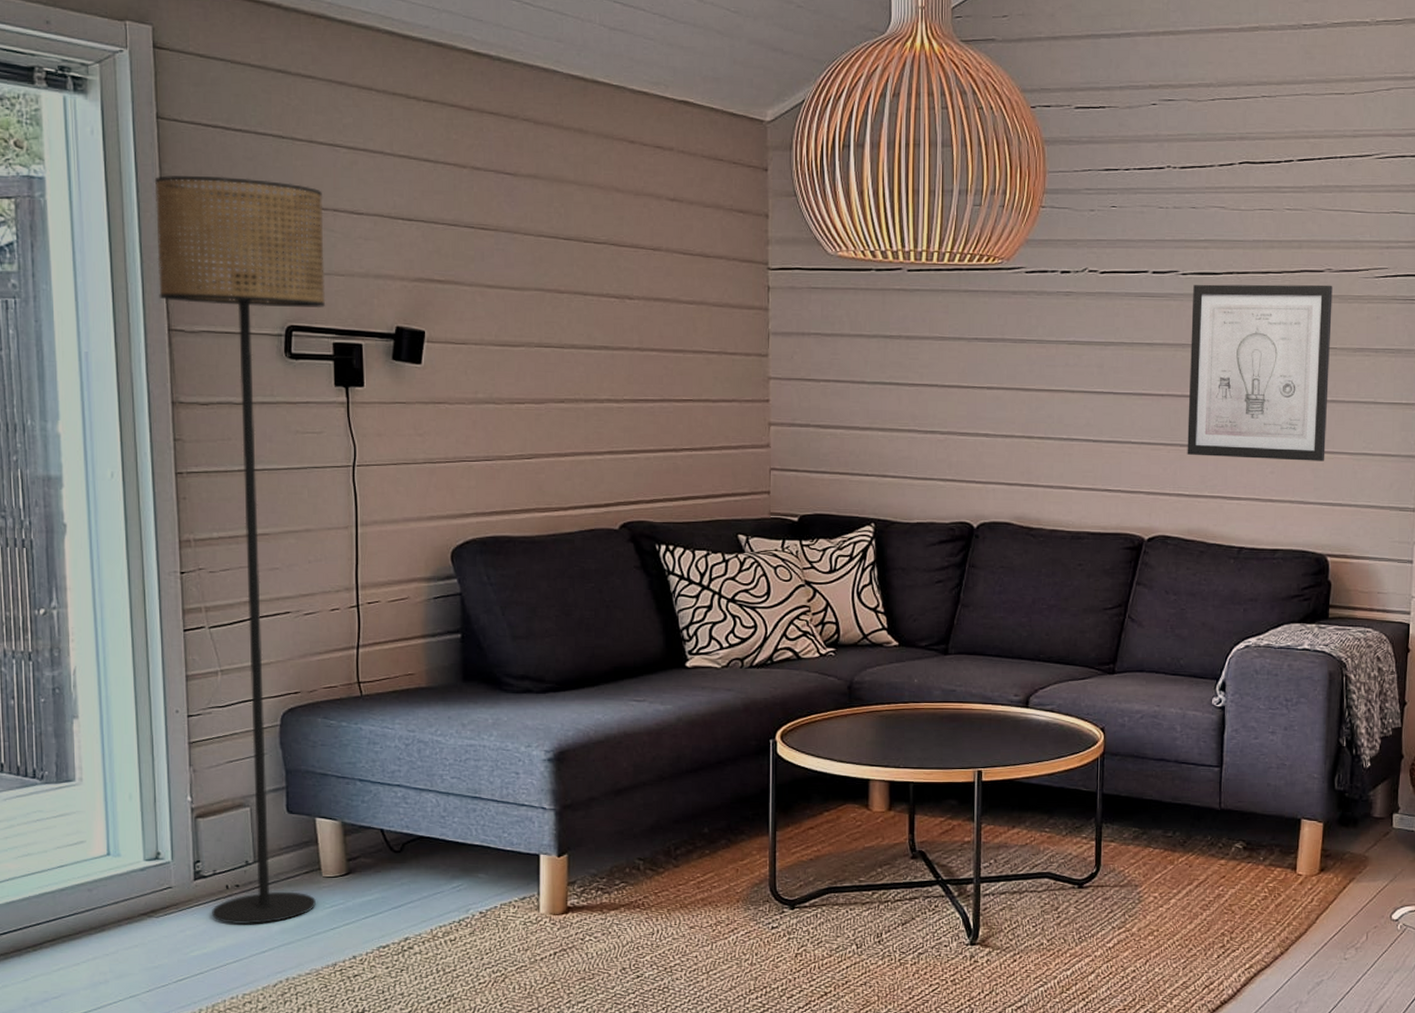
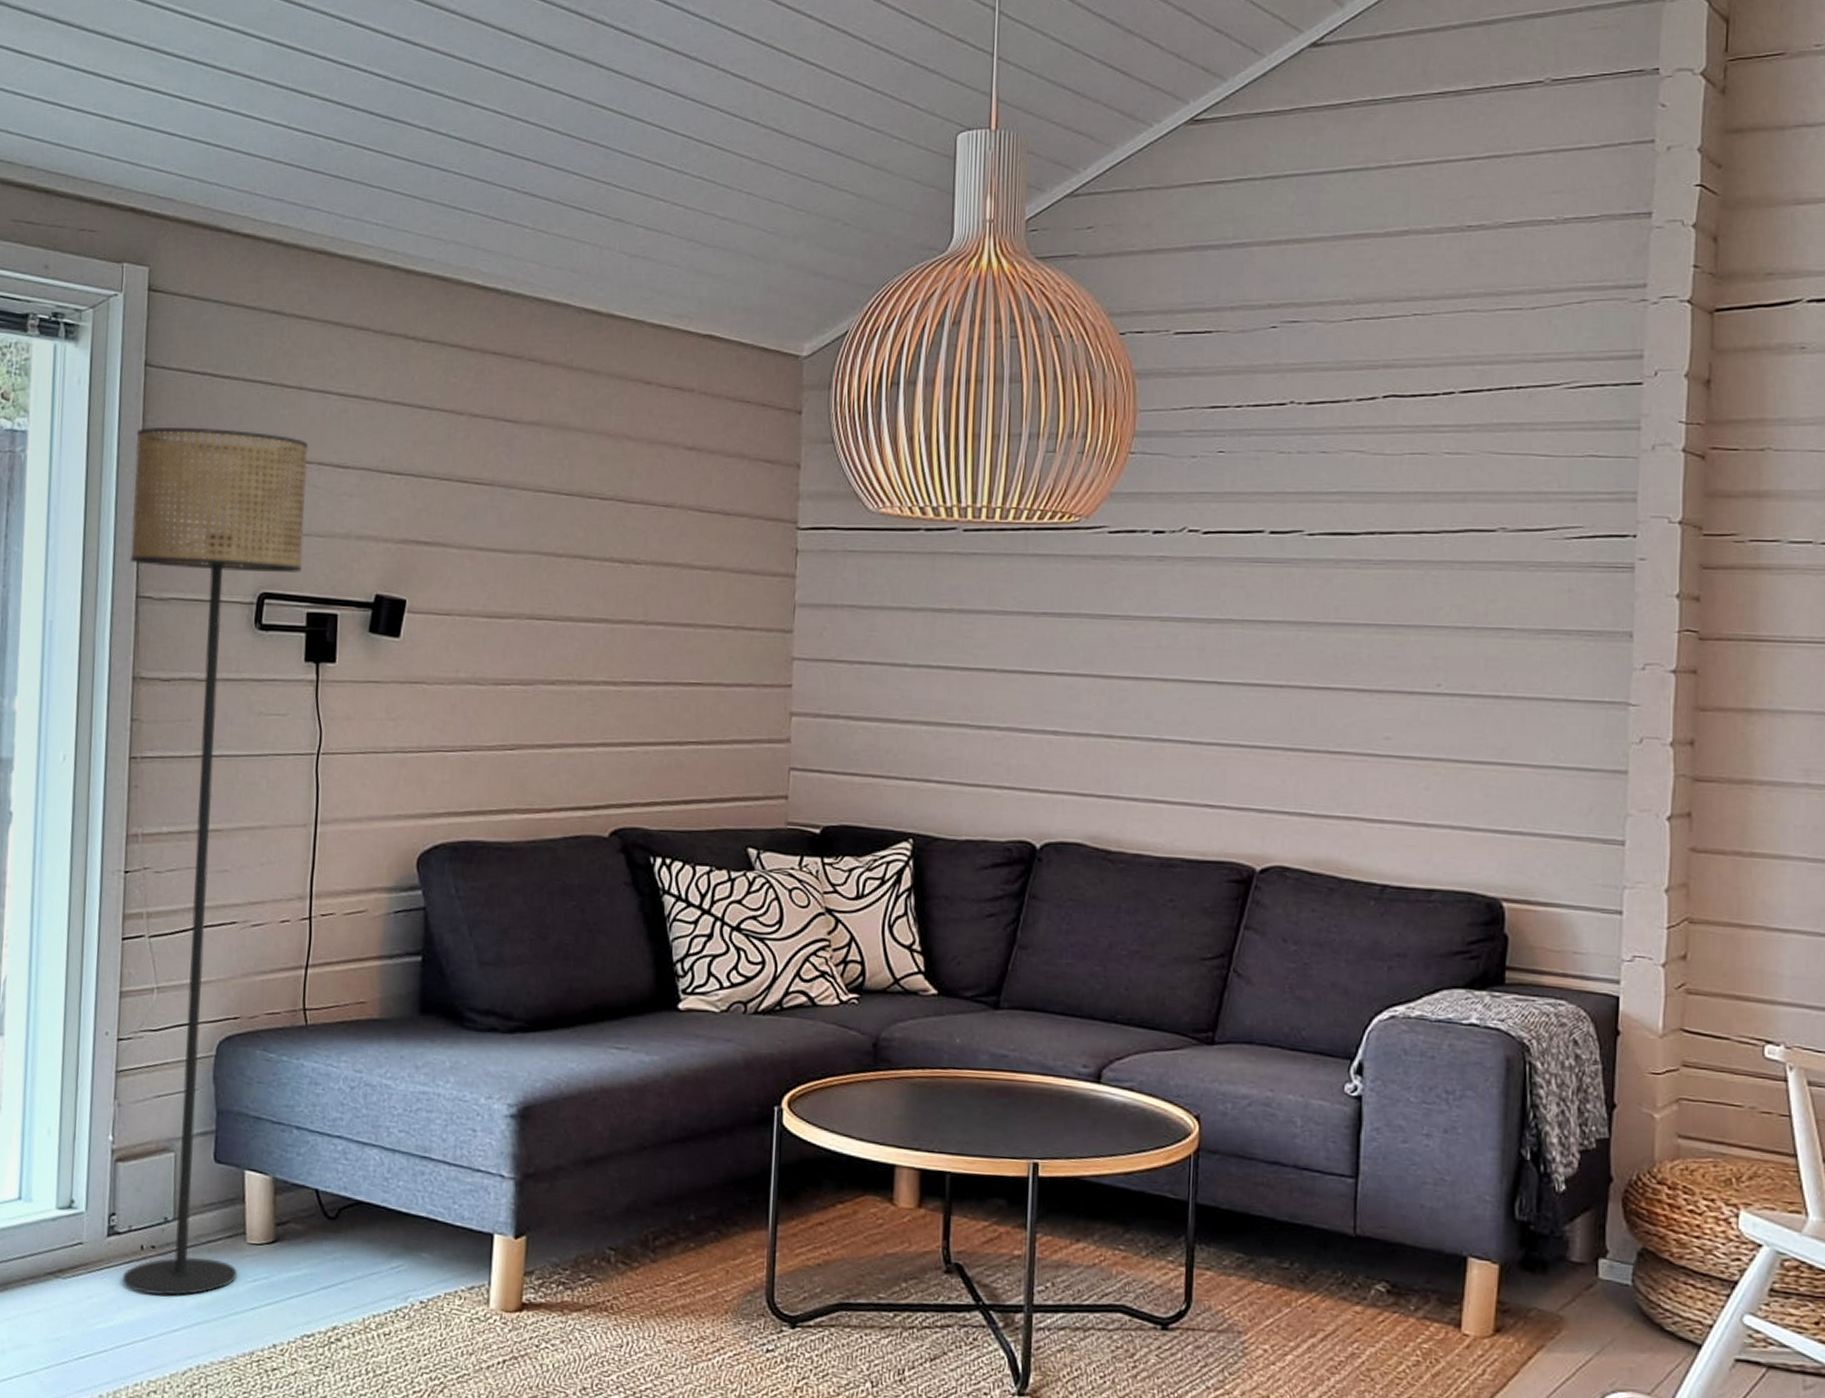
wall art: present [1187,284,1333,461] -> none [1313,547,1508,776]

